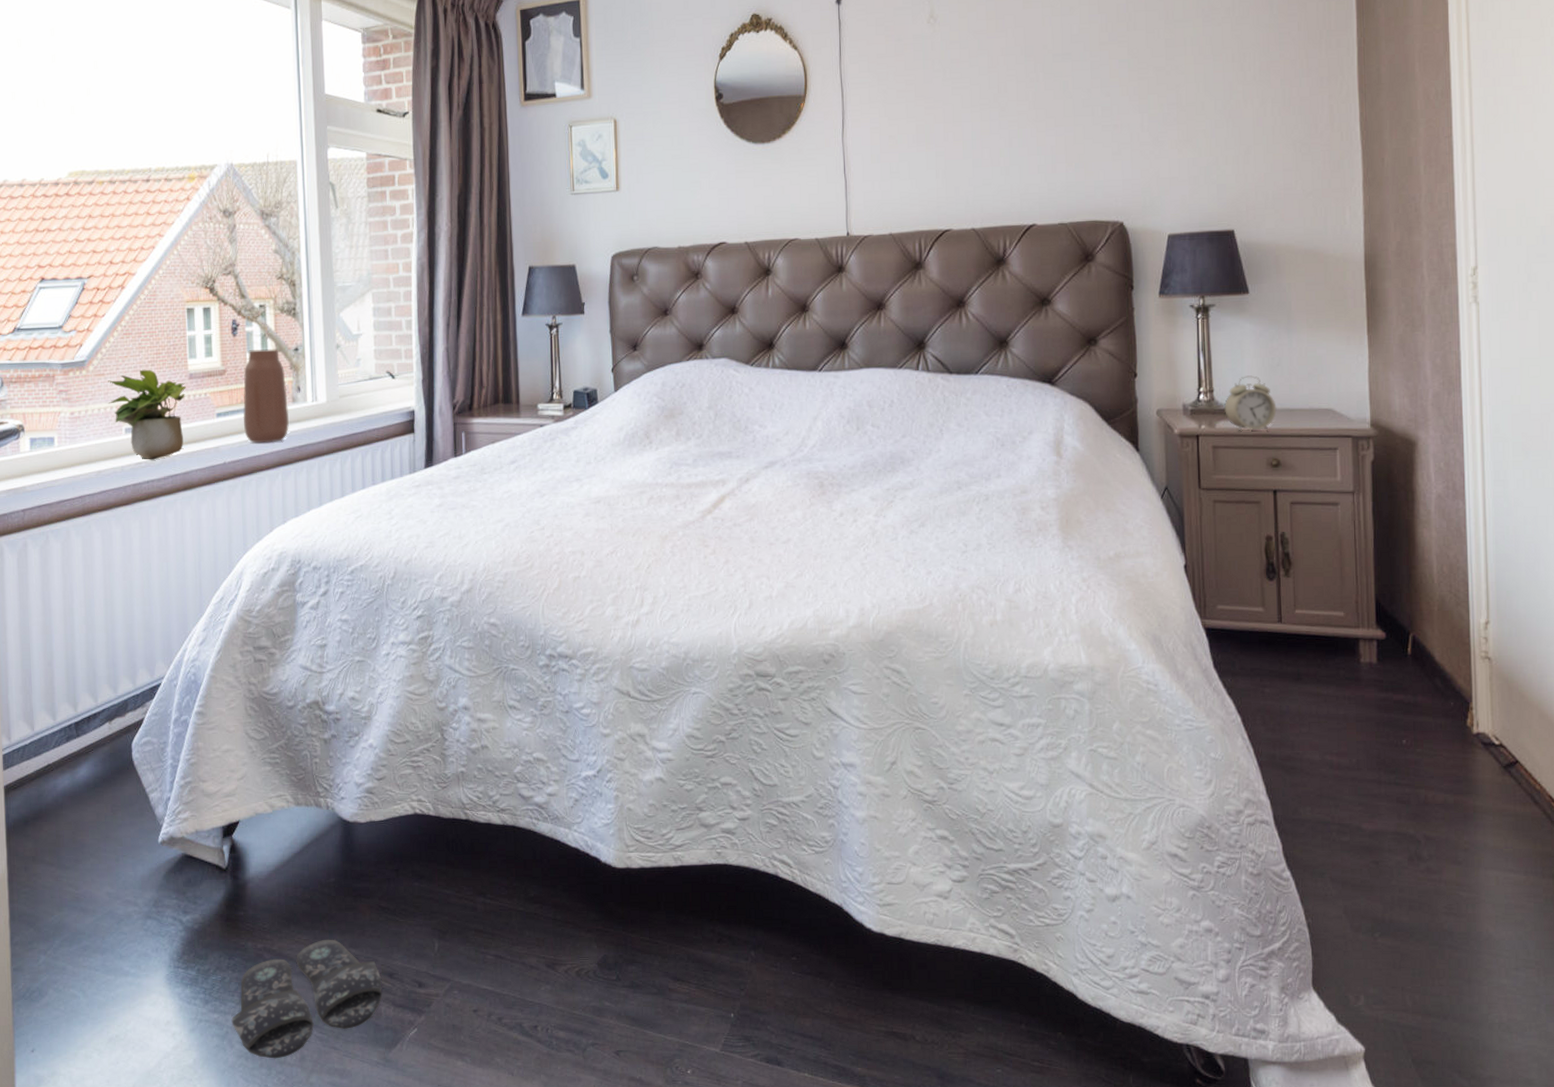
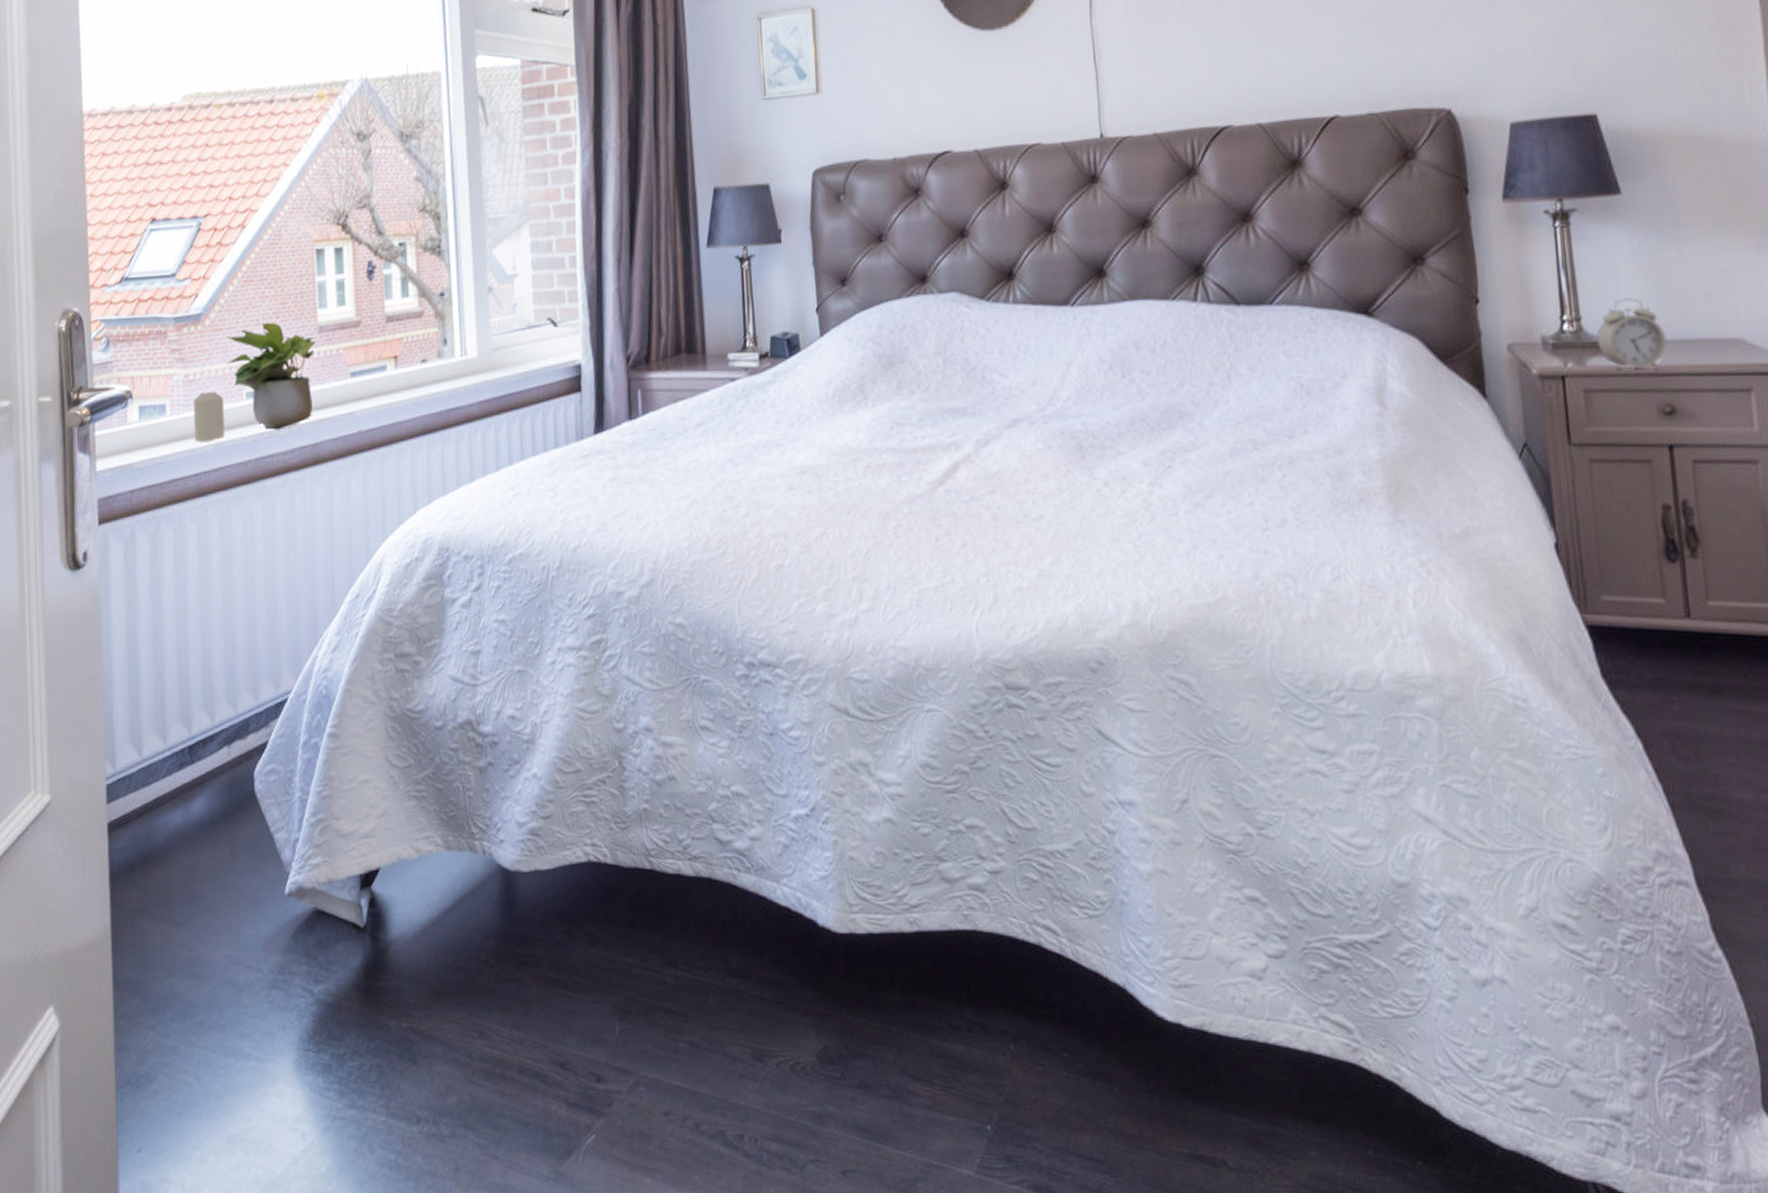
candle: none [78,426,107,469] -> present [193,391,225,442]
slippers: present [231,939,382,1059] -> none [372,1018,552,1169]
vase: present [243,349,289,443] -> none [380,294,434,407]

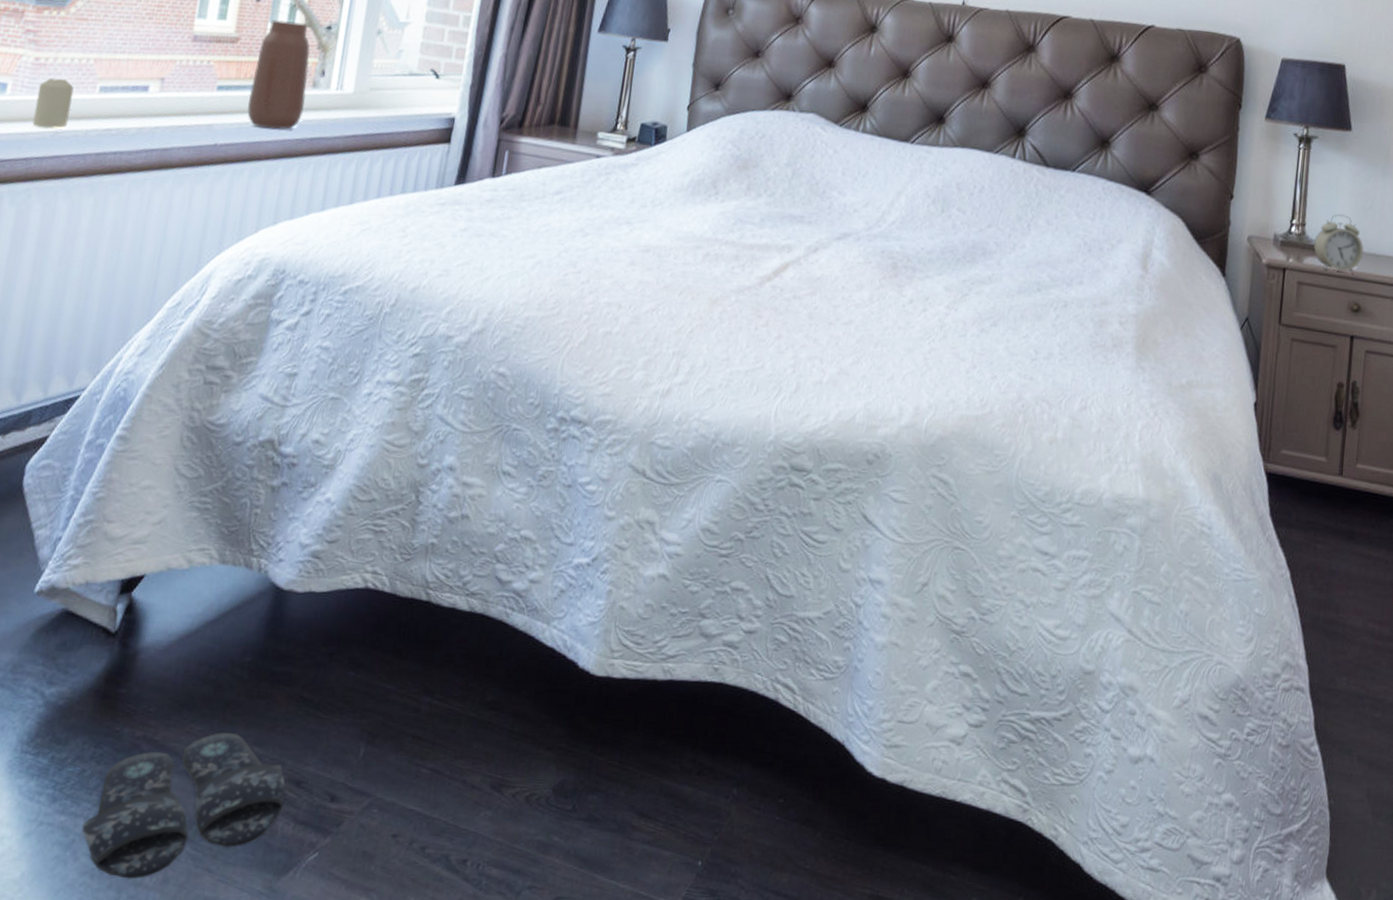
potted plant: present [226,322,315,430] -> none [85,21,187,129]
slippers: none [372,1018,552,1169] -> present [81,732,286,879]
vase: none [380,294,434,407] -> present [247,20,310,130]

